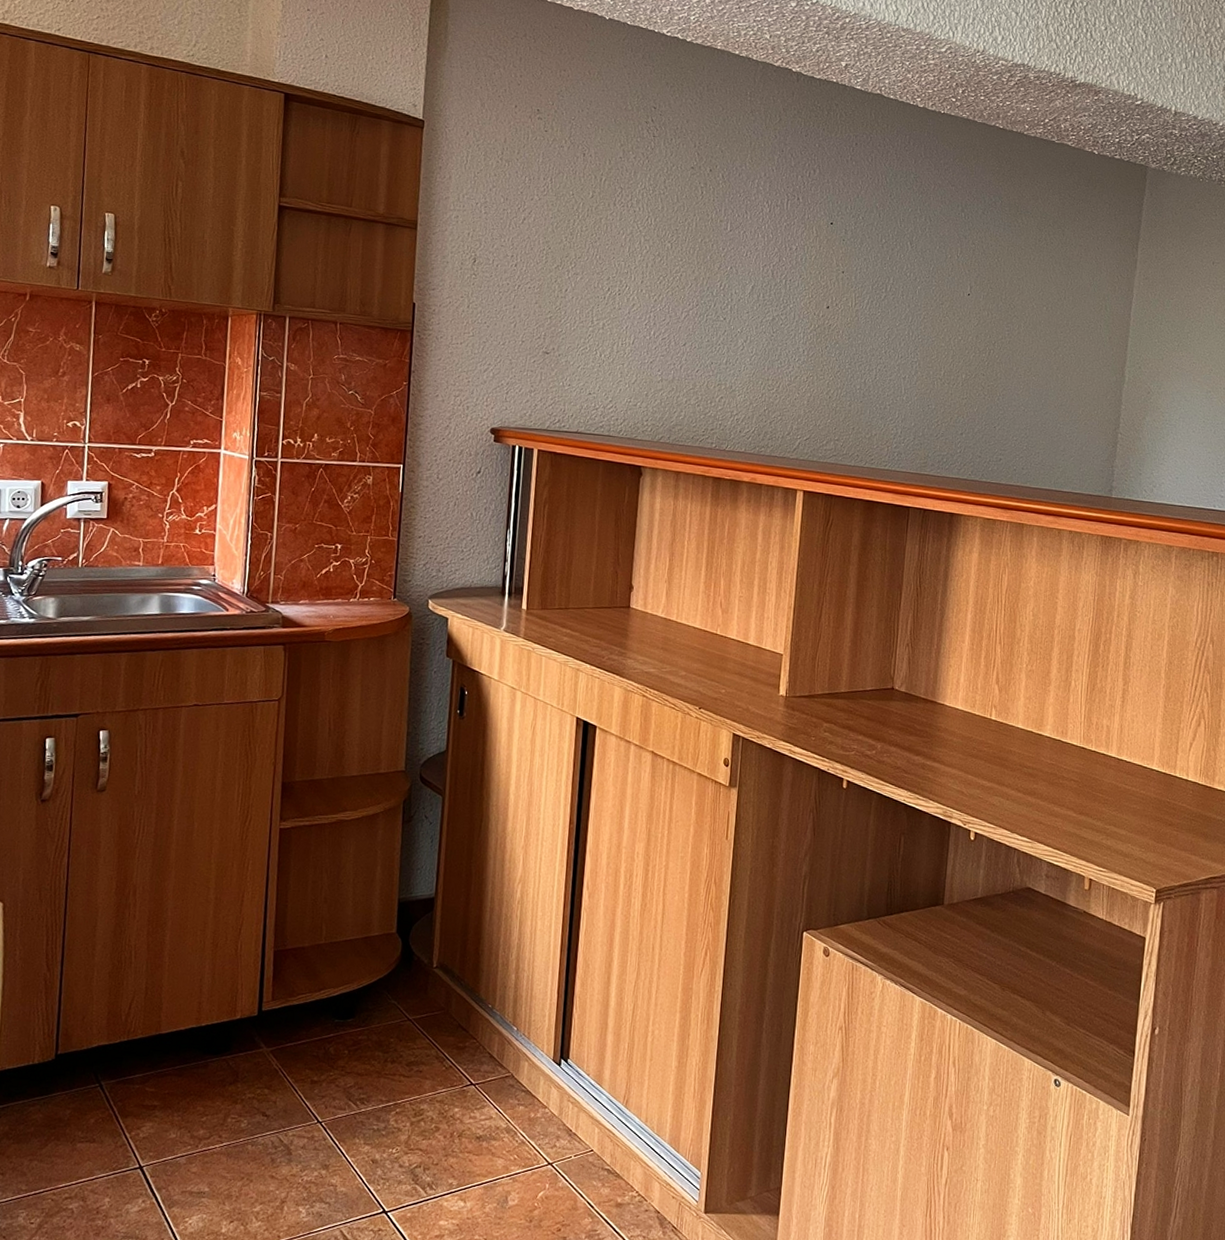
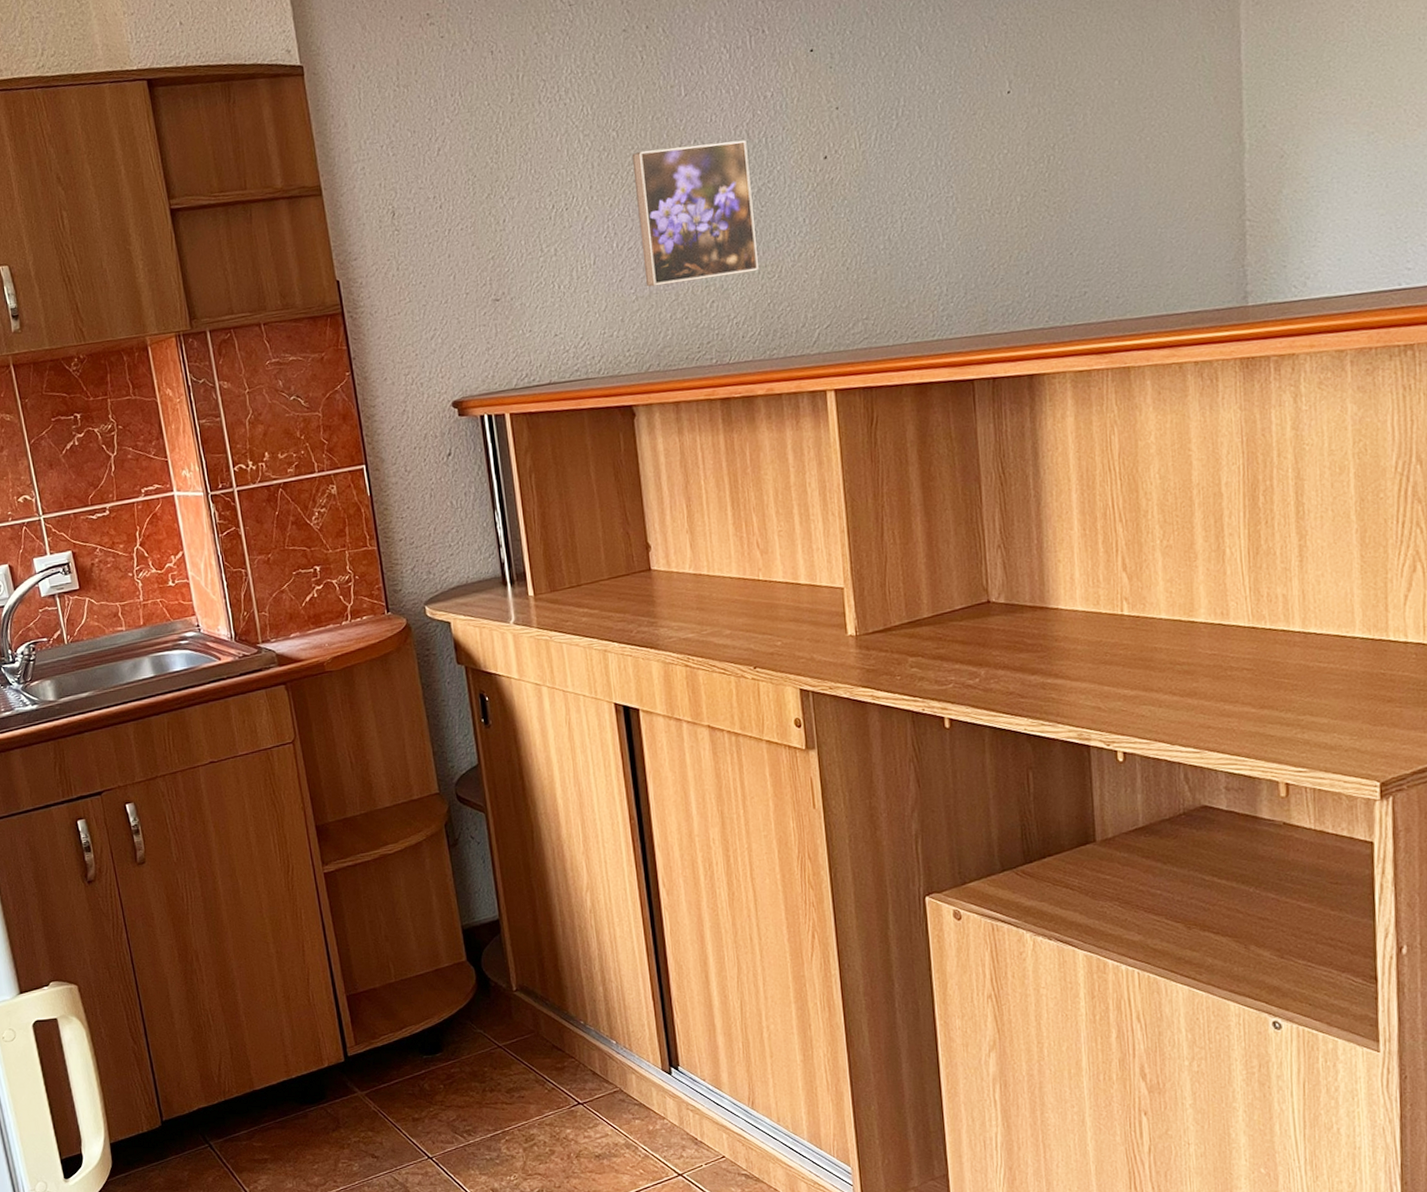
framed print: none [671,264,771,382] -> present [631,139,759,287]

